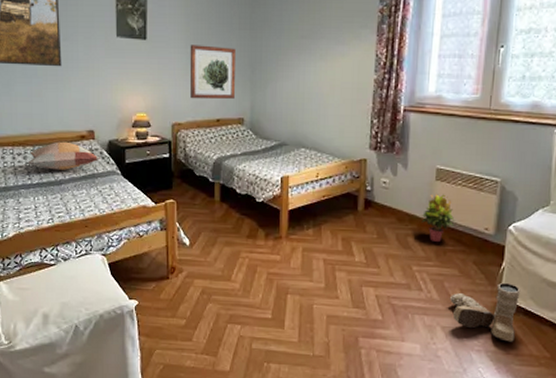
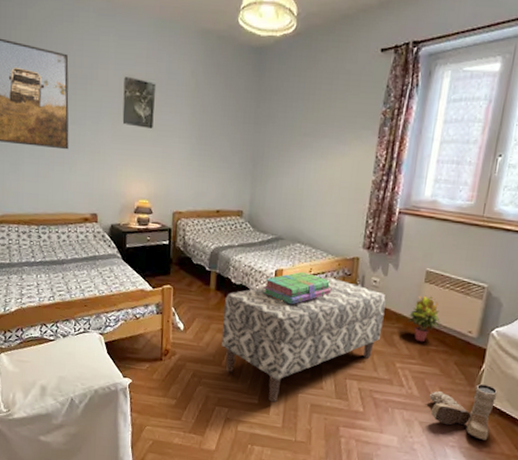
decorative pillow: present [29,141,101,171] -> none [33,222,103,252]
wall art: present [189,45,235,99] -> none [192,136,239,191]
bench: none [229,180,397,316] -> present [221,276,386,403]
stack of books: none [270,177,341,212] -> present [263,271,332,305]

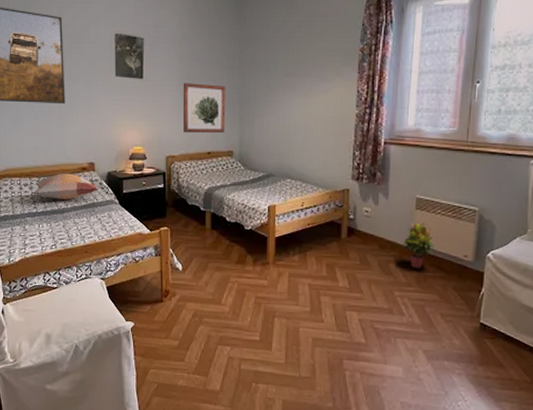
decorative pillow: none [33,222,103,252] -> present [34,173,101,201]
wall art: none [192,136,239,191] -> present [183,83,225,134]
bench: present [221,276,386,403] -> none [219,209,379,338]
stack of books: present [263,271,332,305] -> none [257,206,325,239]
boots: present [429,383,498,440] -> none [430,307,500,366]

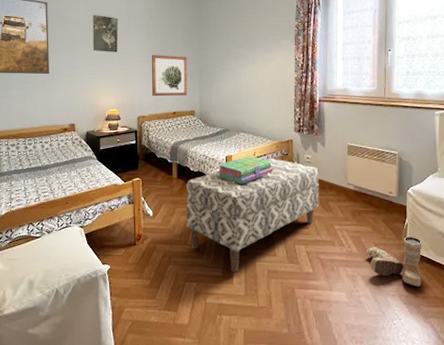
decorative pillow: present [34,173,101,201] -> none [20,133,80,158]
bench: none [219,209,379,338] -> present [185,157,319,273]
stack of books: none [257,206,325,239] -> present [217,155,274,185]
potted plant: present [402,222,435,268] -> none [338,166,365,205]
boots: none [430,307,500,366] -> present [366,236,422,287]

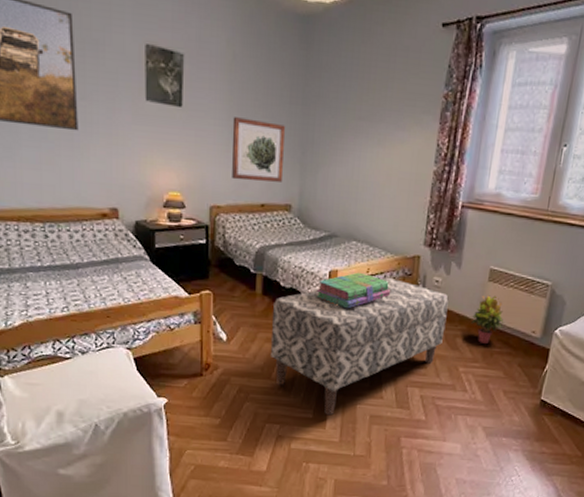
potted plant: none [338,166,365,205] -> present [470,295,504,343]
boots: present [366,236,422,287] -> none [492,384,561,442]

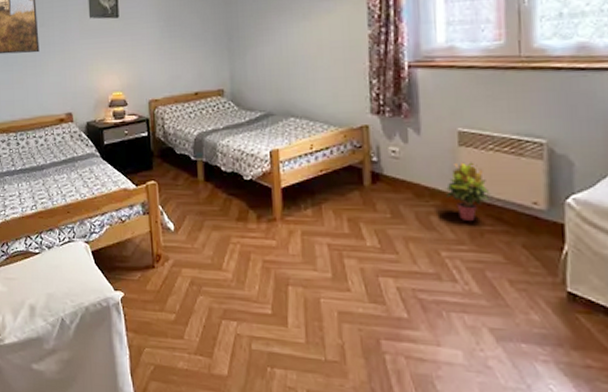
wall art: present [232,117,285,182] -> none [162,16,212,74]
bench: present [270,277,449,416] -> none [216,152,414,312]
stack of books: present [316,272,391,309] -> none [258,149,341,190]

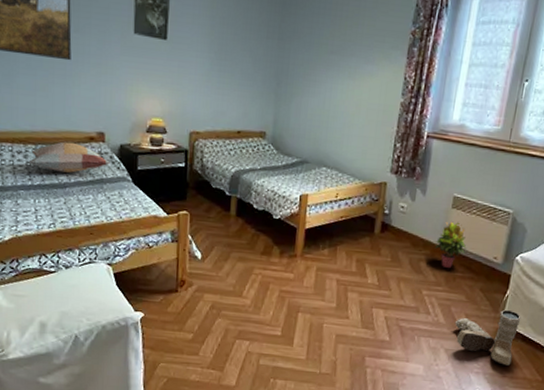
decorative pillow: none [12,126,80,156] -> present [30,141,111,174]
boots: none [495,271,596,351] -> present [454,309,521,366]

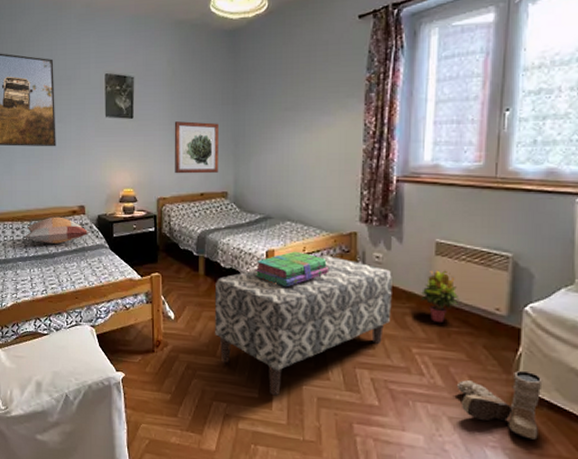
wall art: none [211,50,262,111] -> present [174,121,218,174]
bench: none [242,202,414,334] -> present [214,255,392,396]
stack of books: none [287,196,359,232] -> present [255,251,330,287]

